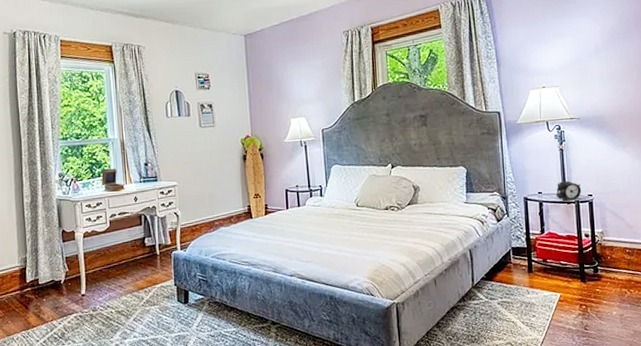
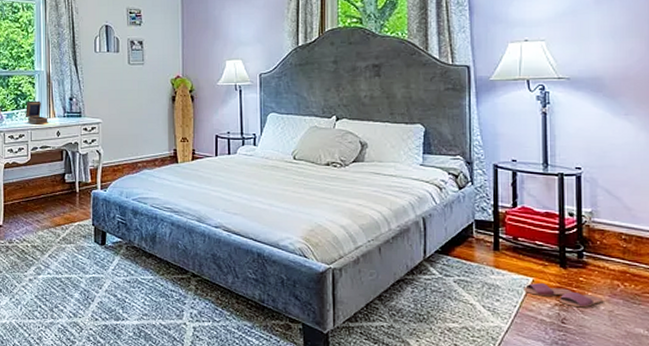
slippers: none [554,297,615,315] -> present [524,283,602,308]
alarm clock: present [556,181,582,201] -> none [535,149,568,173]

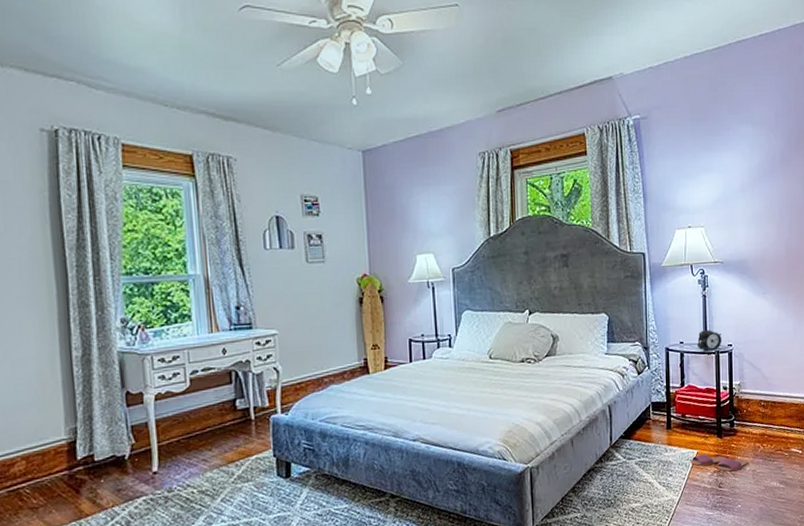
jewelry box: present [26,101,49,125] -> none [179,312,212,343]
alarm clock: none [535,149,568,173] -> present [697,330,722,351]

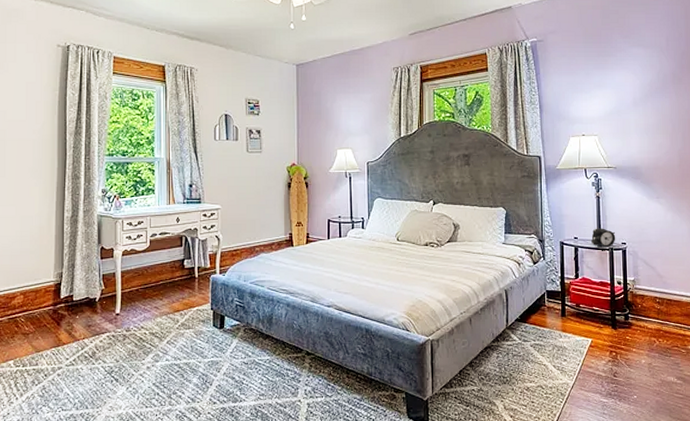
slippers: present [690,454,748,472] -> none [585,343,643,362]

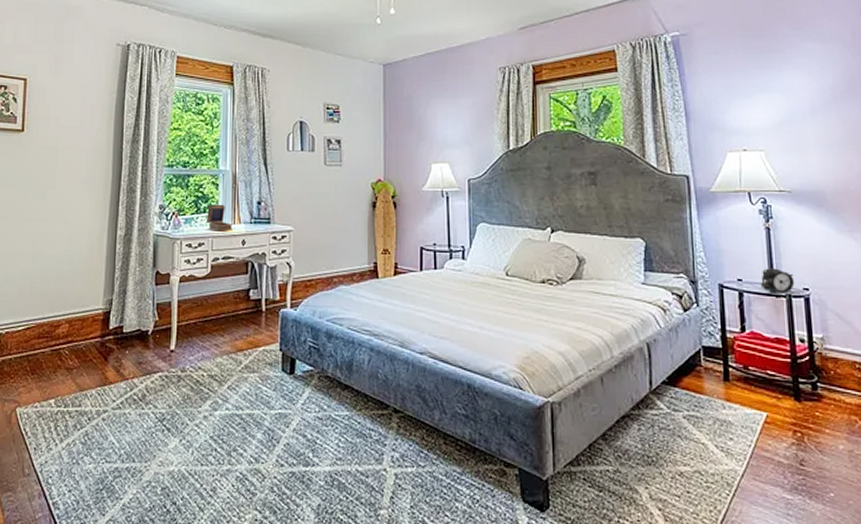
jewelry box: none [145,187,169,211] -> present [207,204,234,232]

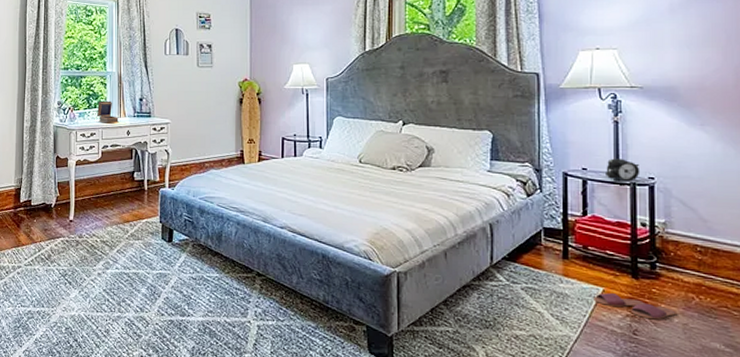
slippers: none [758,419,841,447] -> present [594,293,676,320]

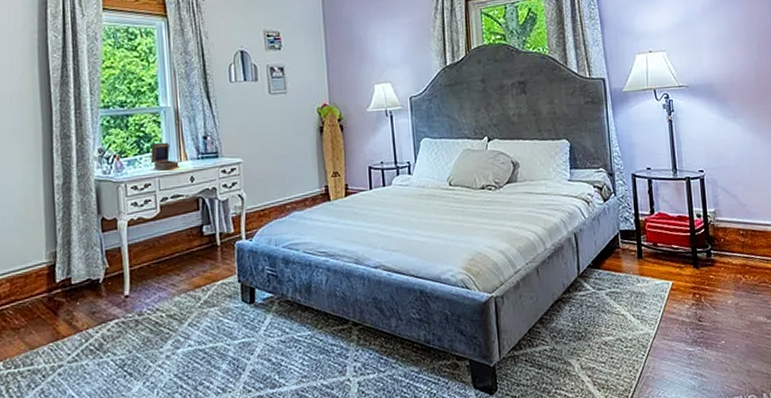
slippers: present [594,293,676,320] -> none [665,285,729,305]
alarm clock: present [606,158,640,182] -> none [665,155,693,177]

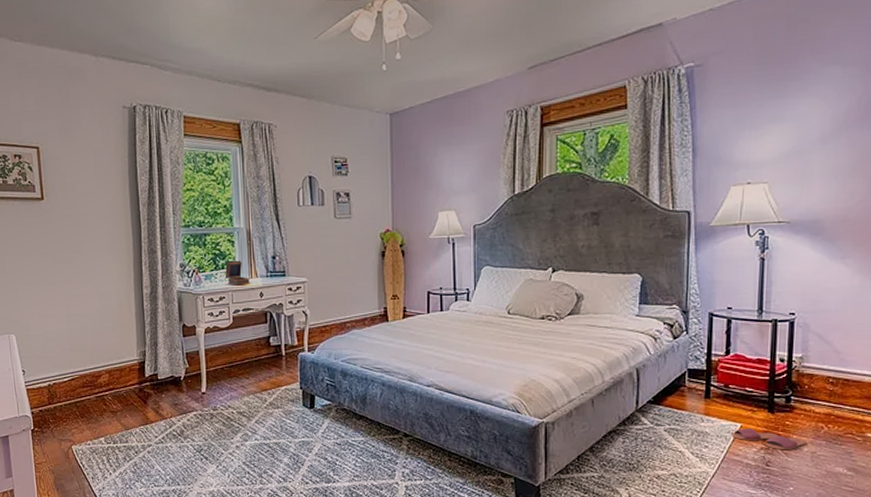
slippers: none [665,285,729,305] -> present [732,428,806,450]

